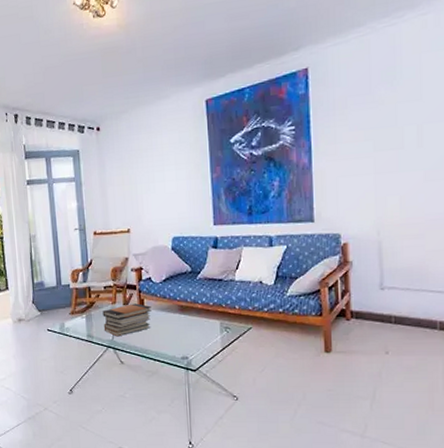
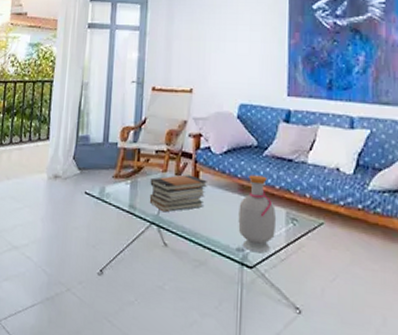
bottle: none [180,296,213,357] -> present [238,174,277,253]

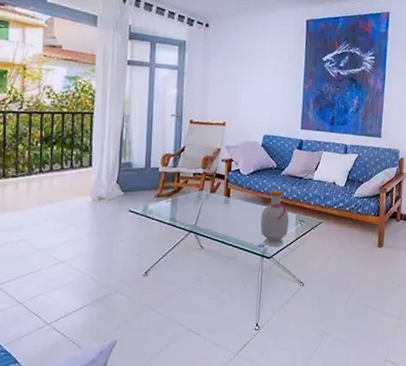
book stack: present [149,174,207,212] -> none [188,192,236,222]

